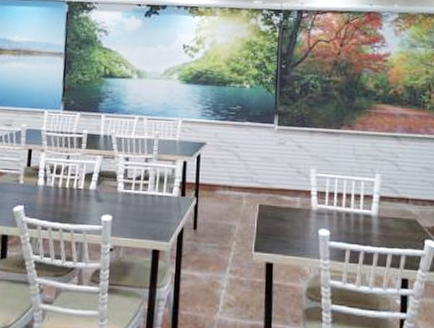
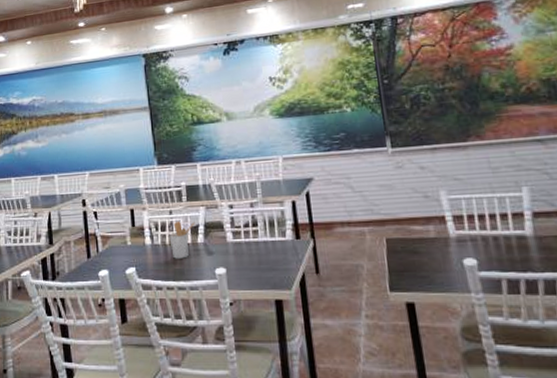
utensil holder: none [62,167,90,203] -> present [169,221,195,259]

